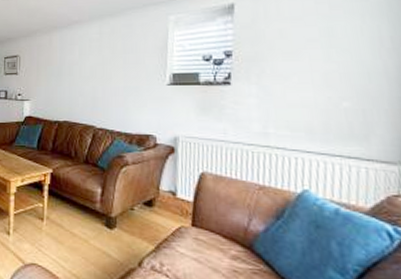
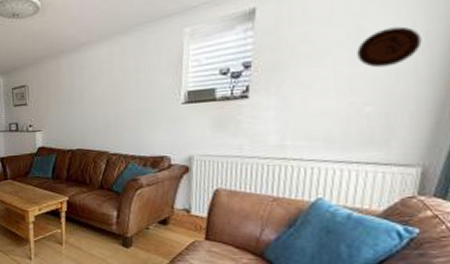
decorative plate: none [329,31,389,66] -> present [357,26,422,68]

